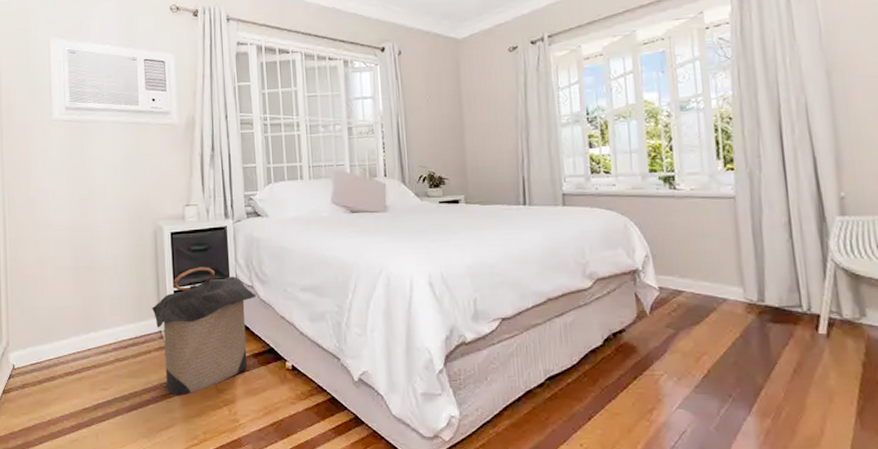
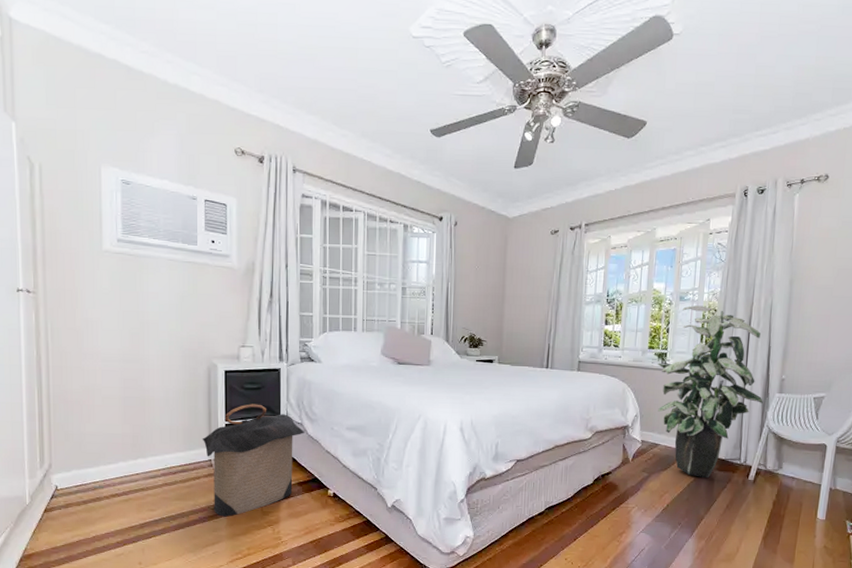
indoor plant: none [664,114,819,332] -> present [657,305,763,477]

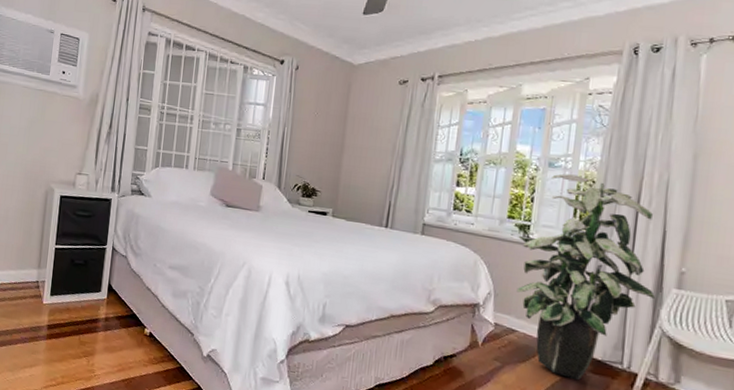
laundry hamper: present [202,404,305,517] -> none [32,231,129,341]

